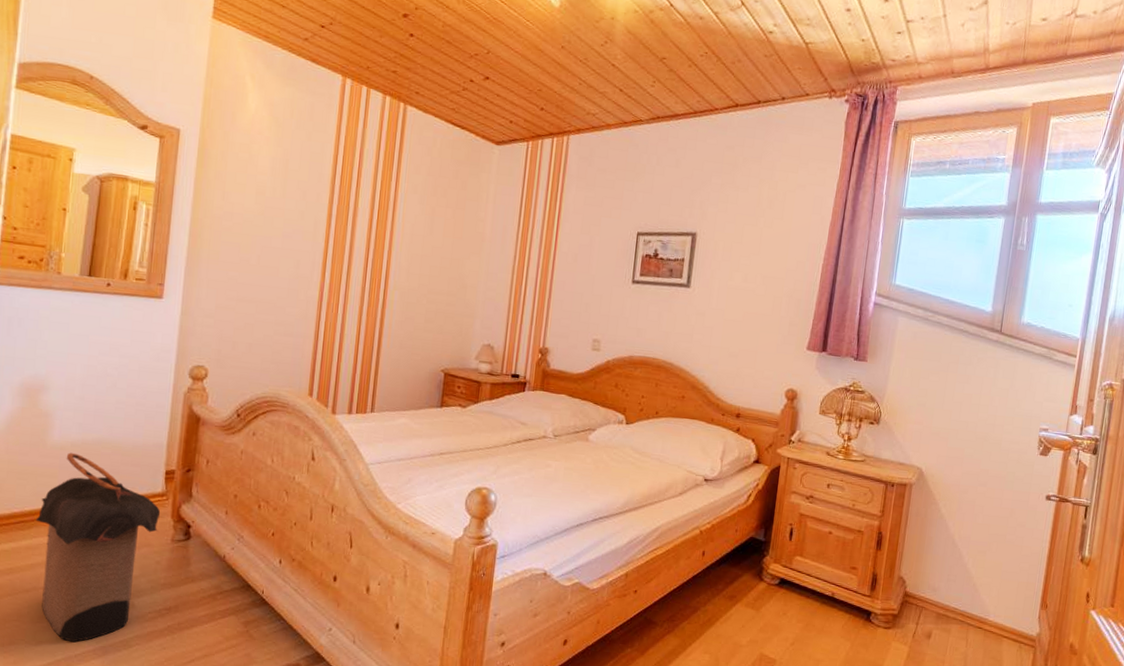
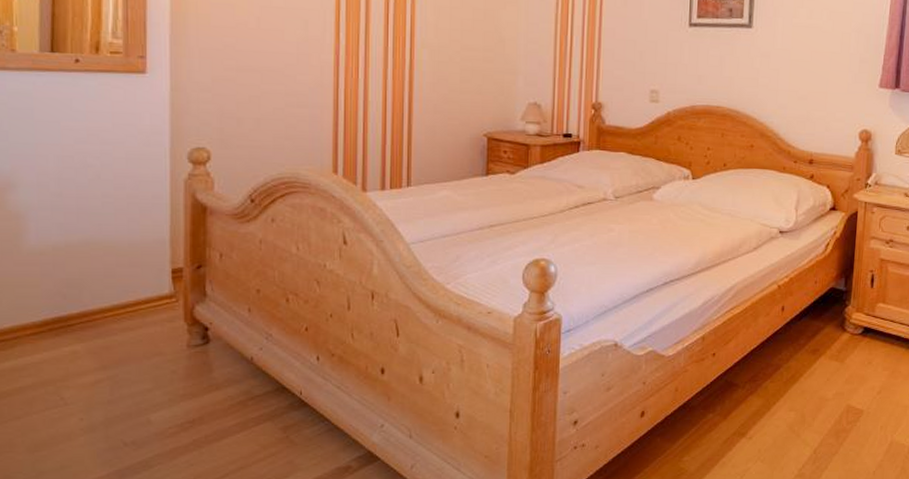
laundry hamper: present [35,452,161,643] -> none [18,257,171,469]

